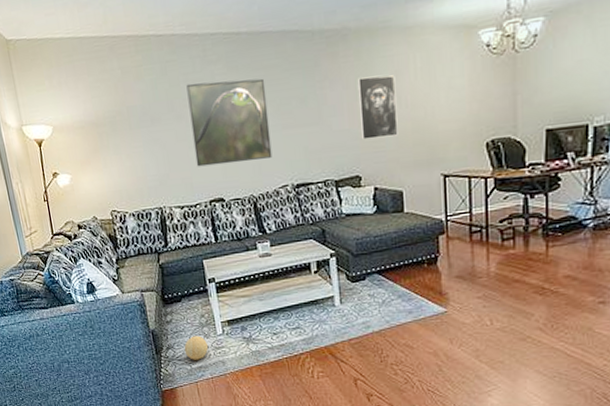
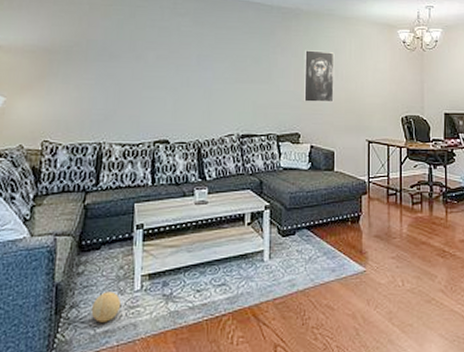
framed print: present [186,78,273,167] -> none [147,29,226,108]

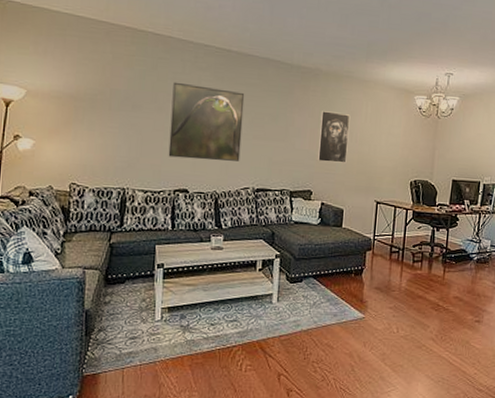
decorative ball: present [91,291,122,323] -> none [117,319,144,345]
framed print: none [147,29,226,108] -> present [168,82,245,161]

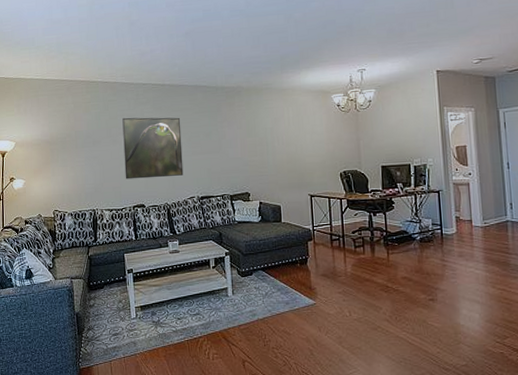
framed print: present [316,111,351,163] -> none [247,121,277,166]

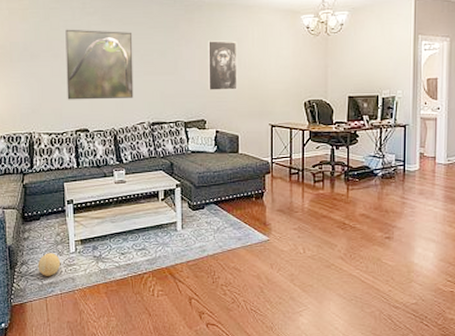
decorative ball: none [102,319,123,341] -> present [37,253,61,276]
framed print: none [247,121,277,166] -> present [207,40,237,90]

